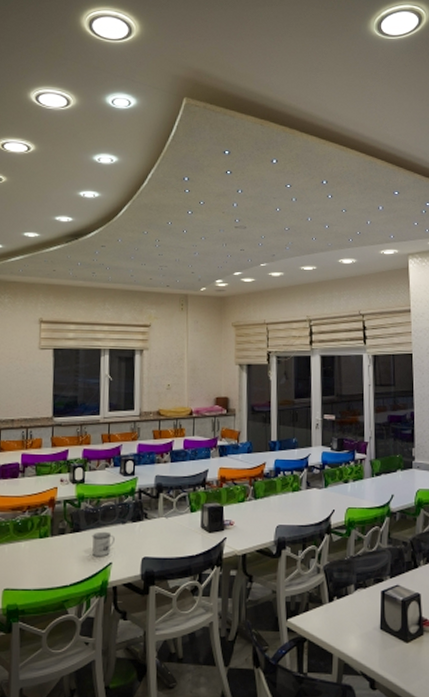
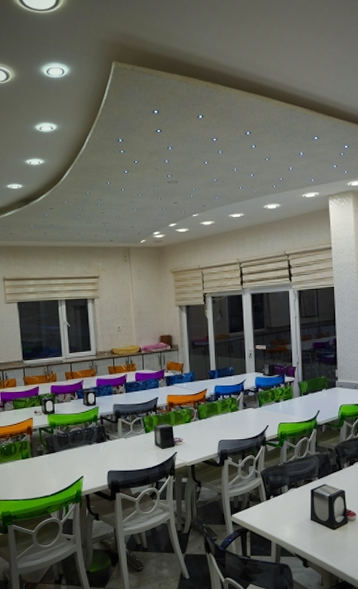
mug: present [92,531,115,557] -> none [65,451,84,472]

